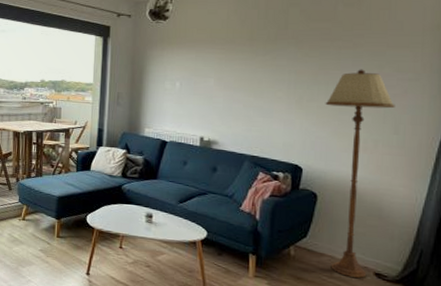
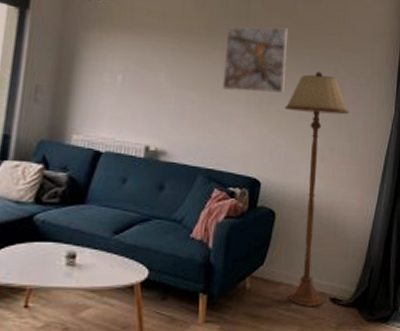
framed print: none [264,31,327,91] -> present [222,26,288,93]

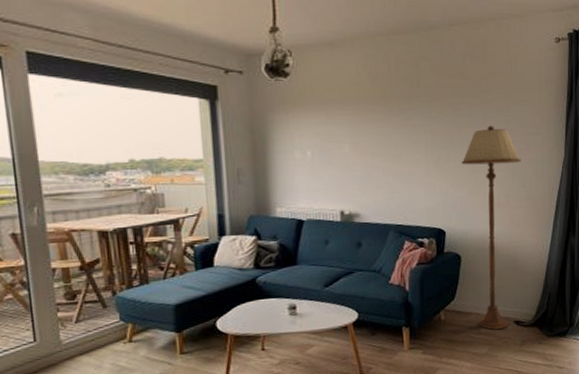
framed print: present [222,26,288,93] -> none [400,87,460,154]

